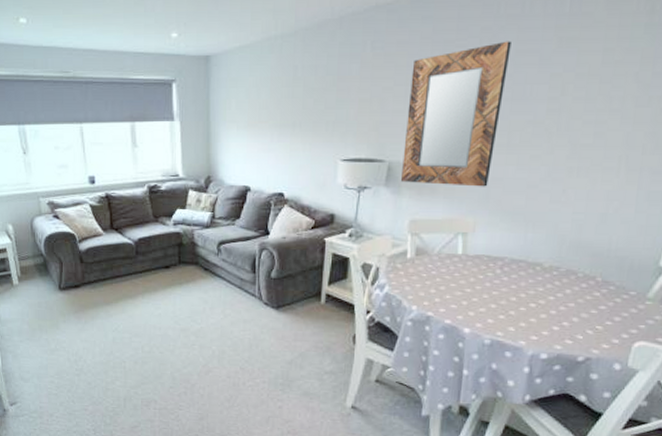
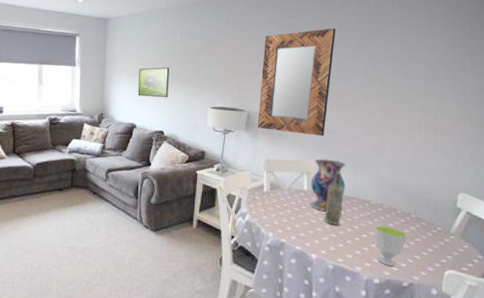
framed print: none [250,113,290,152] -> present [137,67,170,98]
vase: none [464,215,514,278] -> present [310,158,346,211]
bottle: none [483,230,511,294] -> present [325,172,345,225]
cup: none [545,292,588,339] -> present [375,225,407,266]

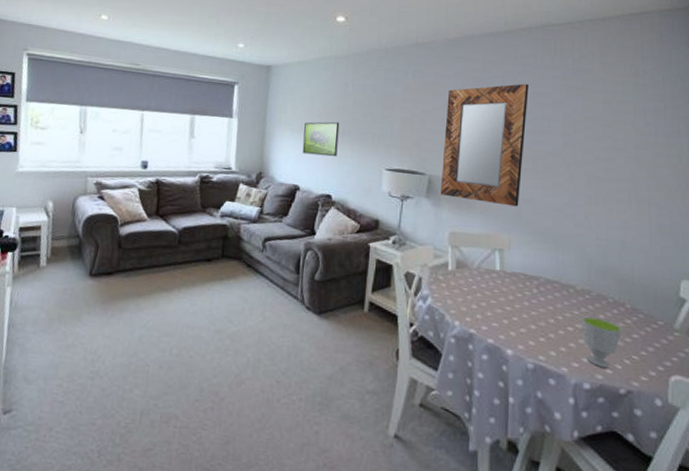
vase: present [310,158,346,211] -> none [503,233,545,296]
bottle: present [325,172,345,225] -> none [522,250,545,315]

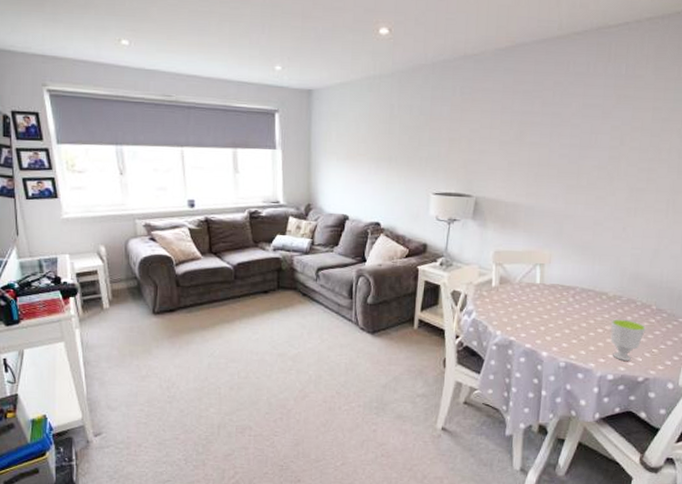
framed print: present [302,121,340,157] -> none [349,147,386,184]
home mirror: present [441,83,529,207] -> none [487,95,579,223]

